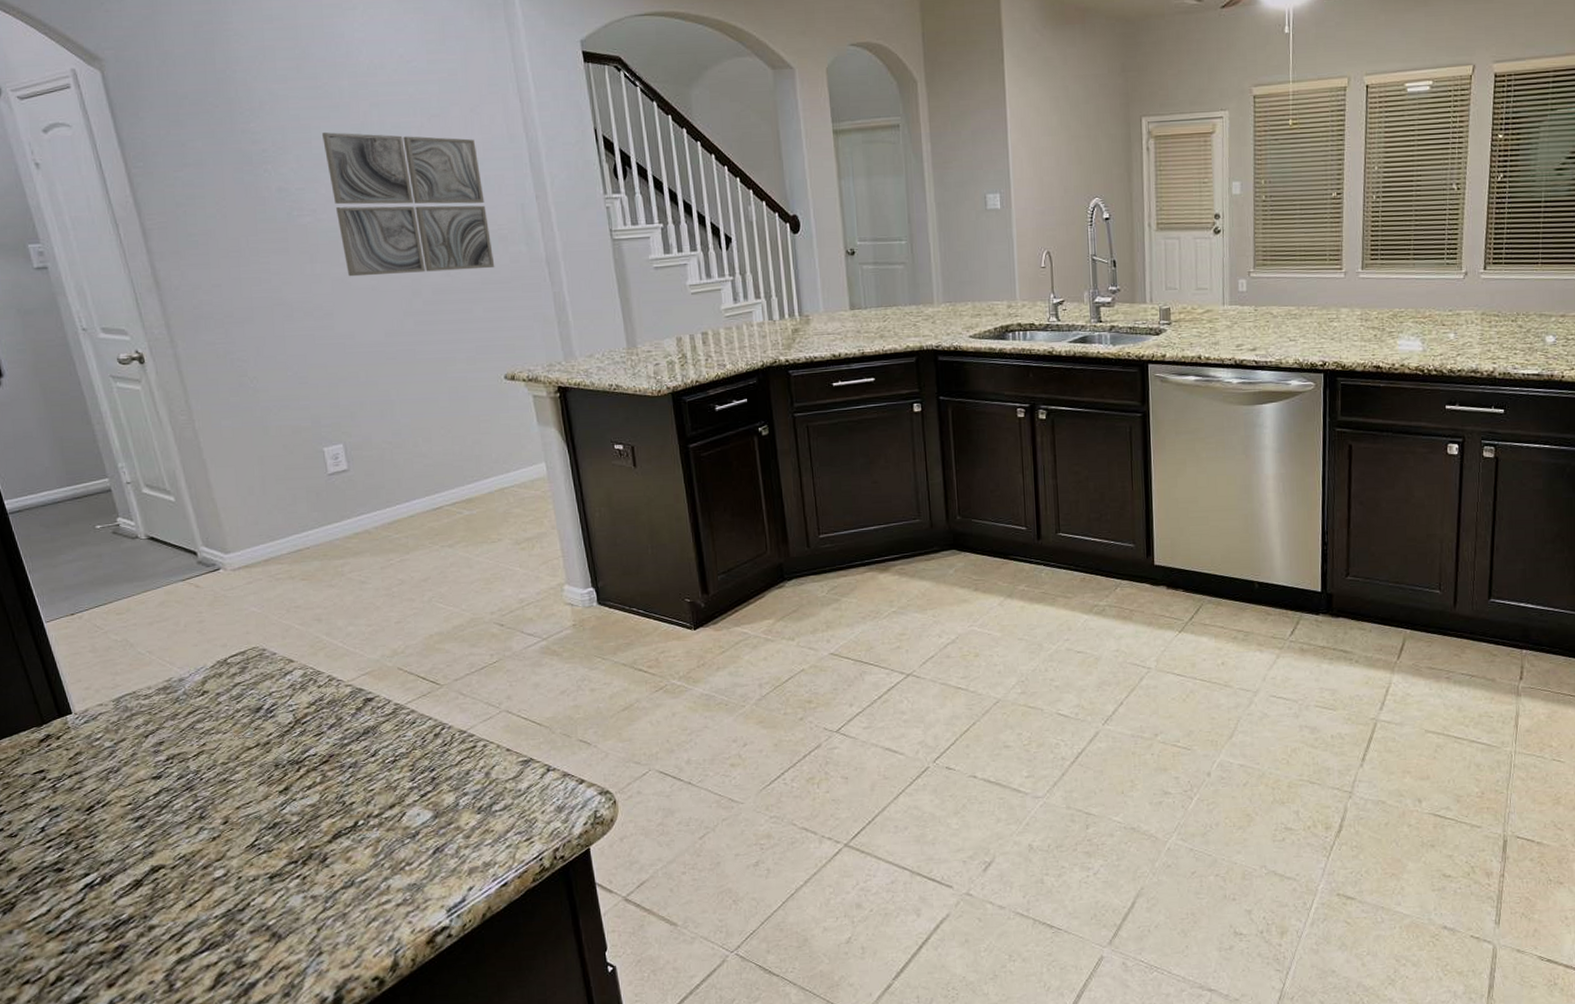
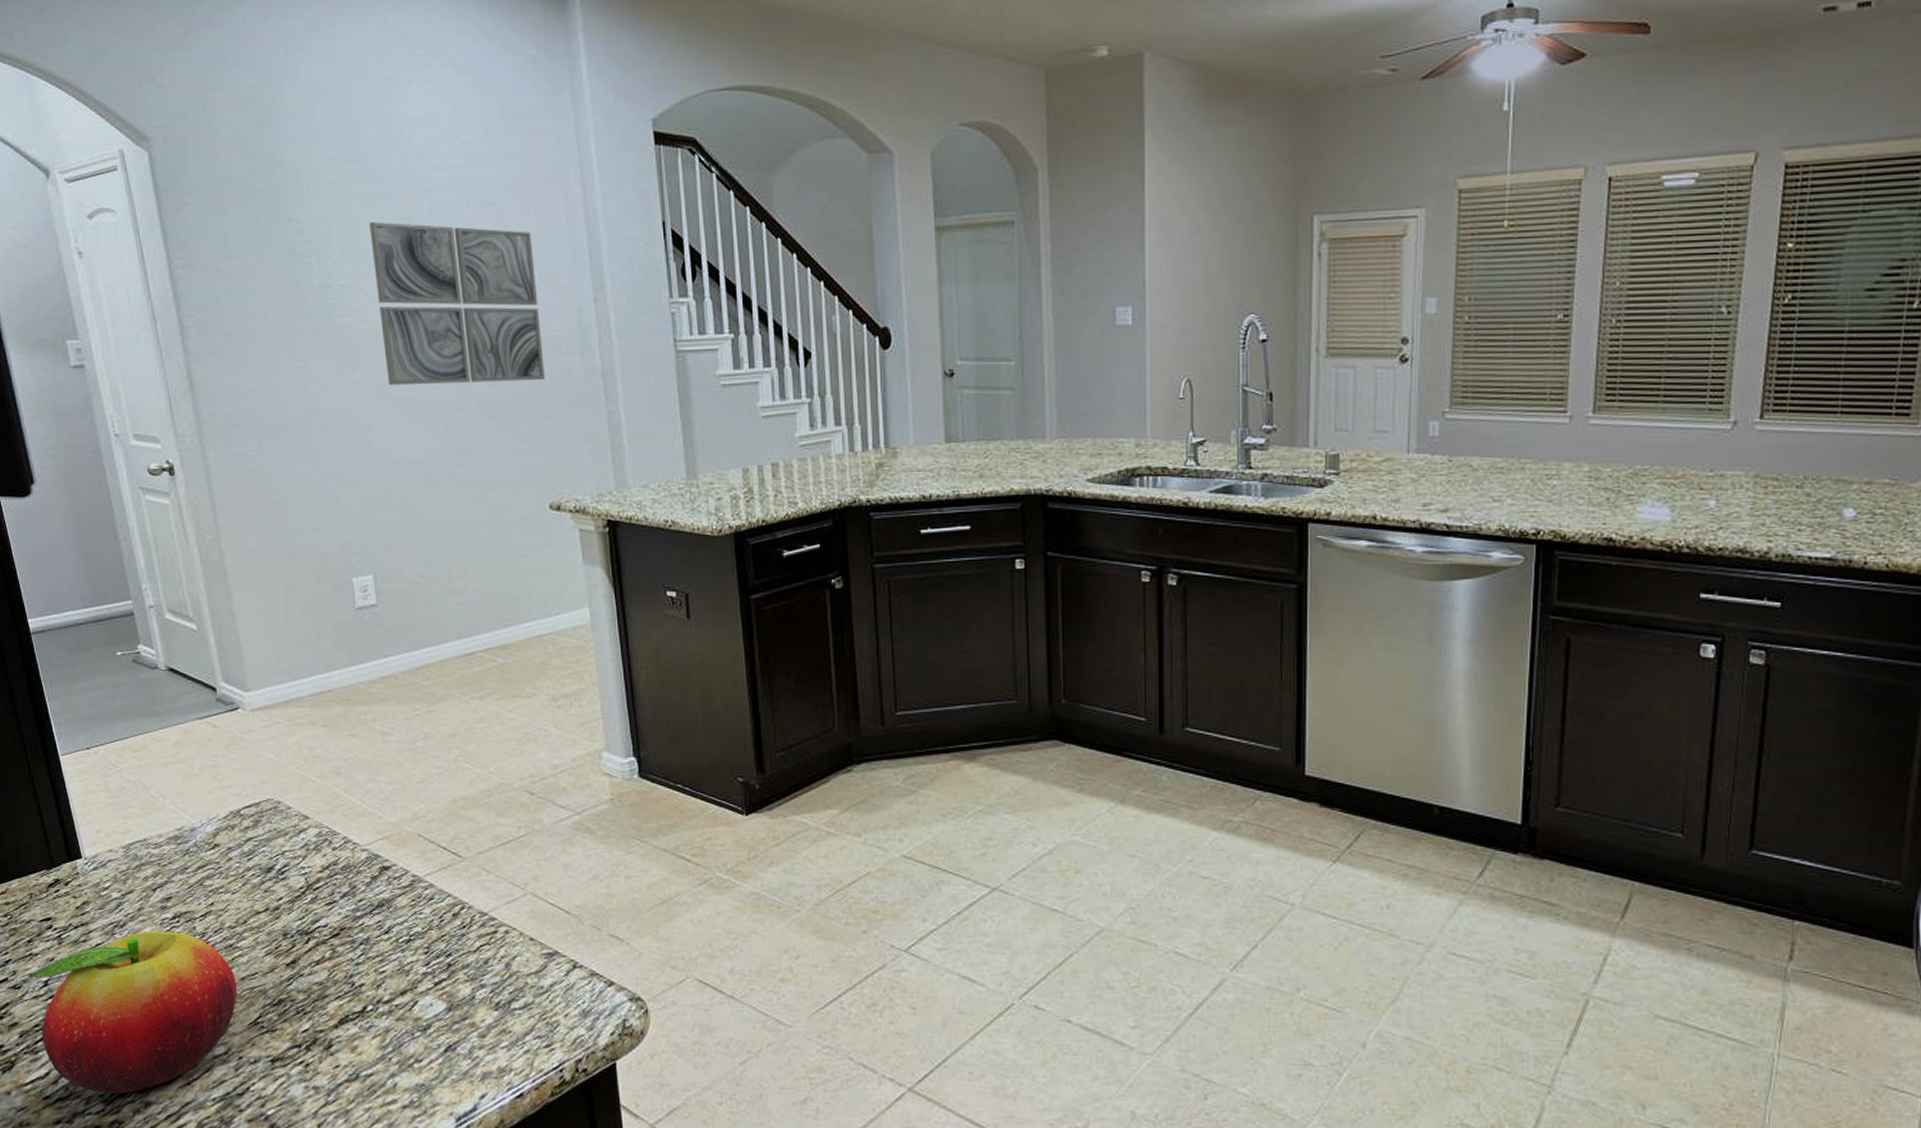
fruit: none [24,772,234,923] -> present [28,930,238,1094]

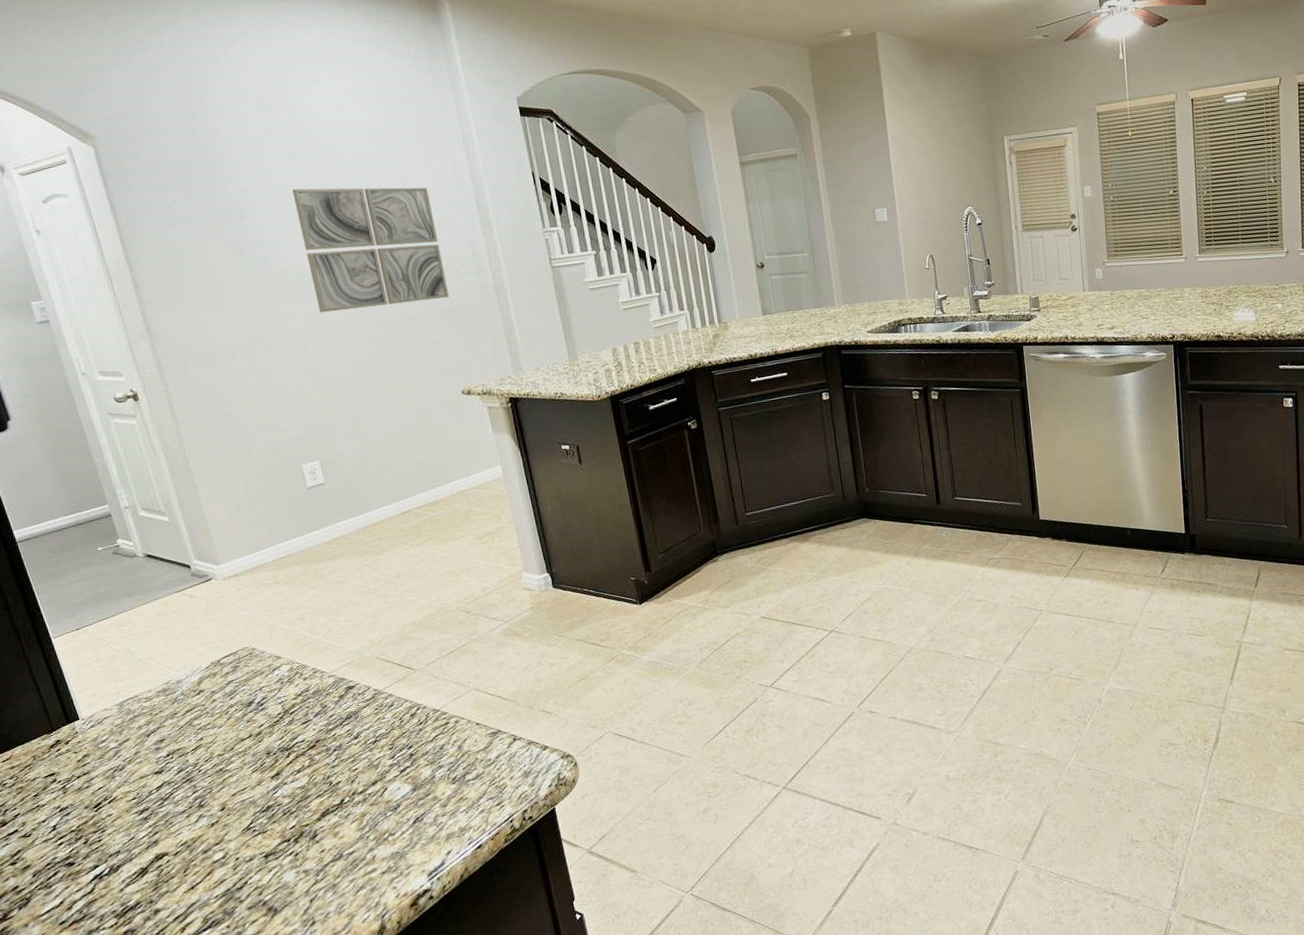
fruit: present [28,930,238,1094] -> none [37,766,230,910]

